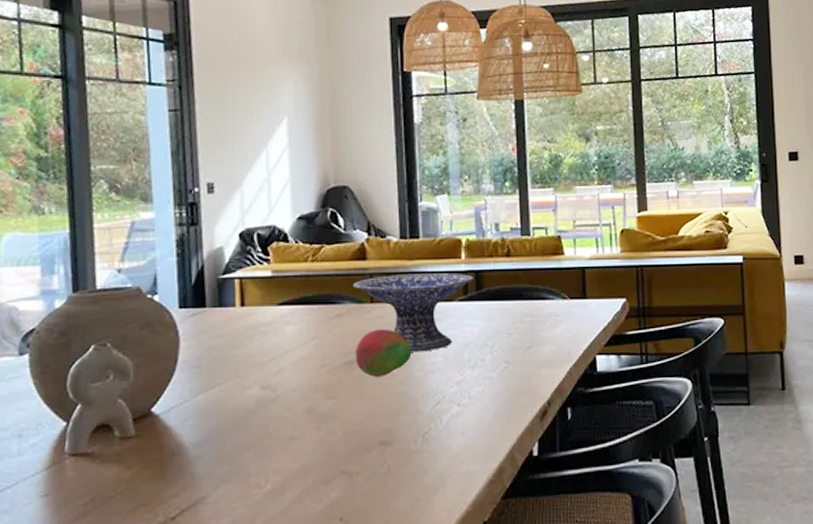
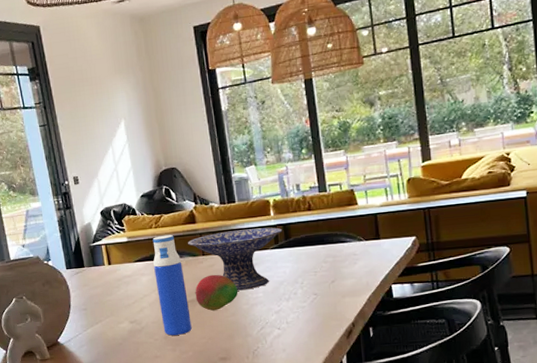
water bottle: none [304,272,346,409] -> present [152,234,192,336]

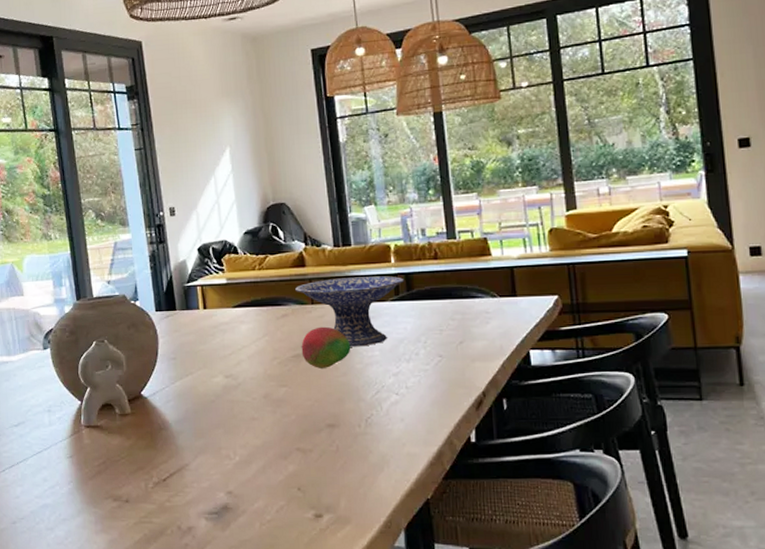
water bottle: present [152,234,192,336] -> none [255,278,296,395]

